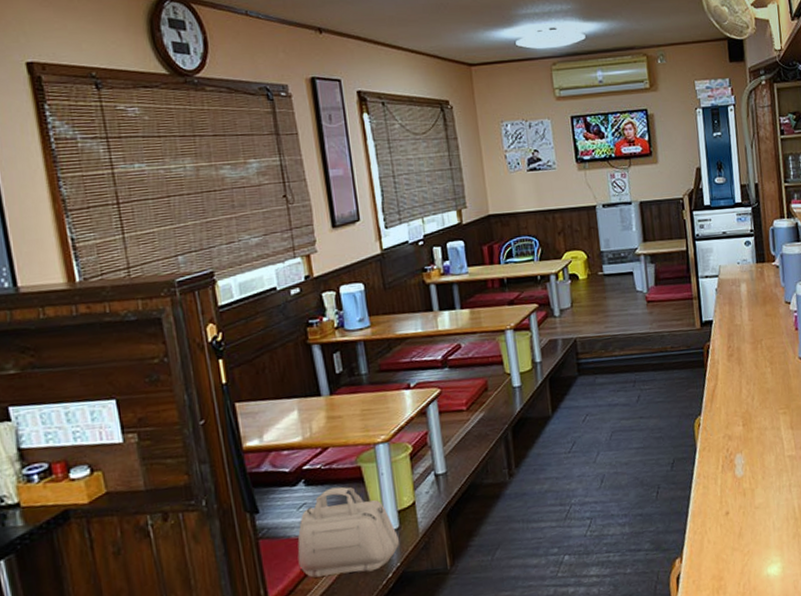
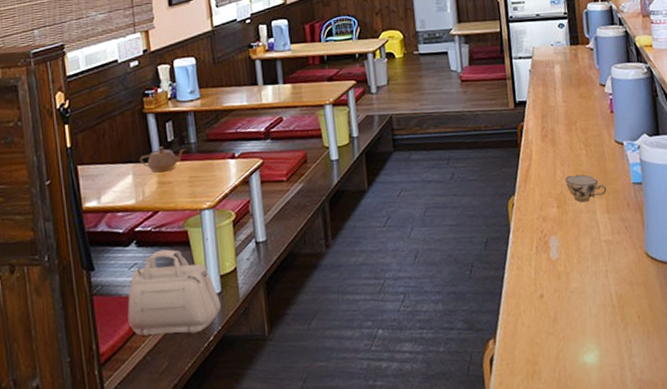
teapot: none [304,379,357,407] -> present [139,146,186,173]
teacup: none [750,392,791,420] -> present [565,174,607,202]

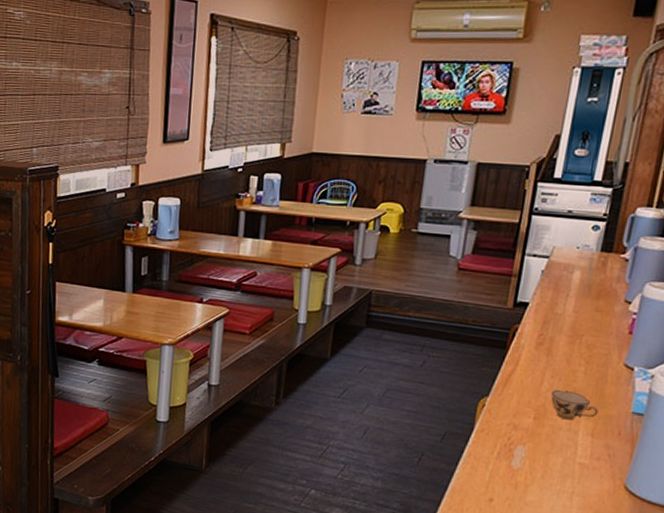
handbag: present [127,249,221,336] -> none [81,372,166,451]
teapot: present [139,146,186,173] -> none [112,278,157,303]

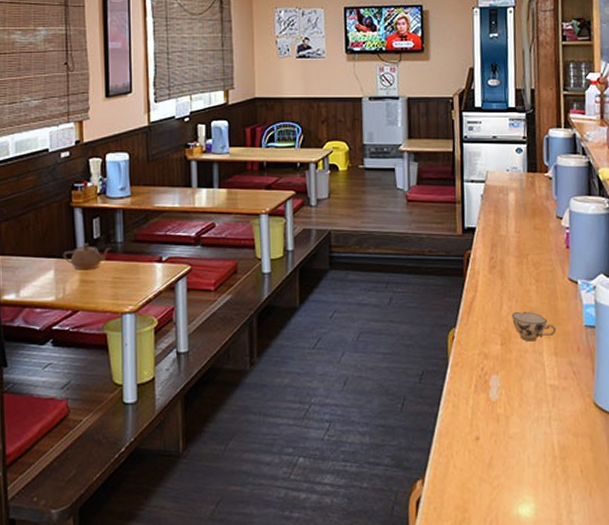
teapot: none [112,278,157,303] -> present [62,243,112,270]

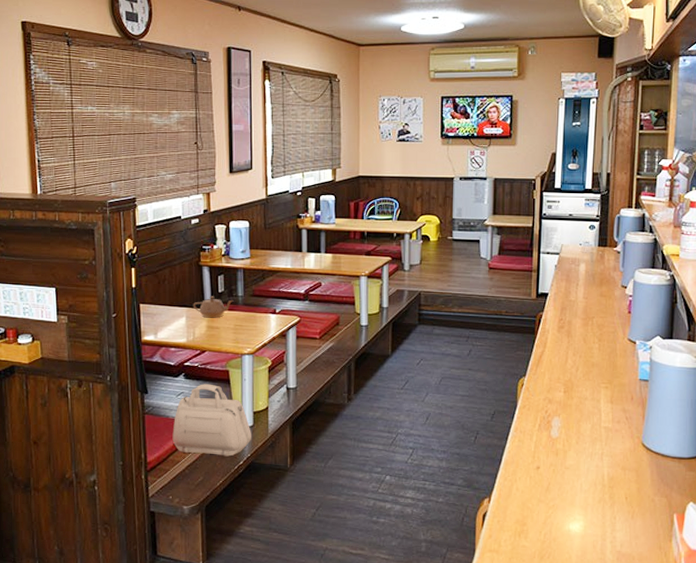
handbag: none [37,351,135,443] -> present [172,384,251,457]
teacup: present [512,311,556,342] -> none [575,365,614,391]

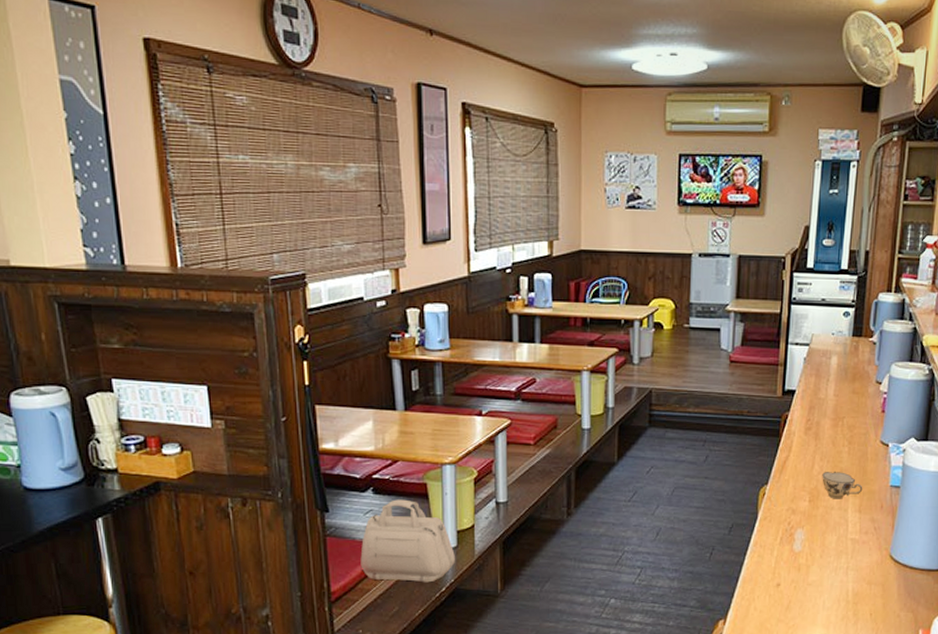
teapot: present [193,296,234,318] -> none [381,395,431,422]
teacup: none [575,365,614,391] -> present [822,471,863,499]

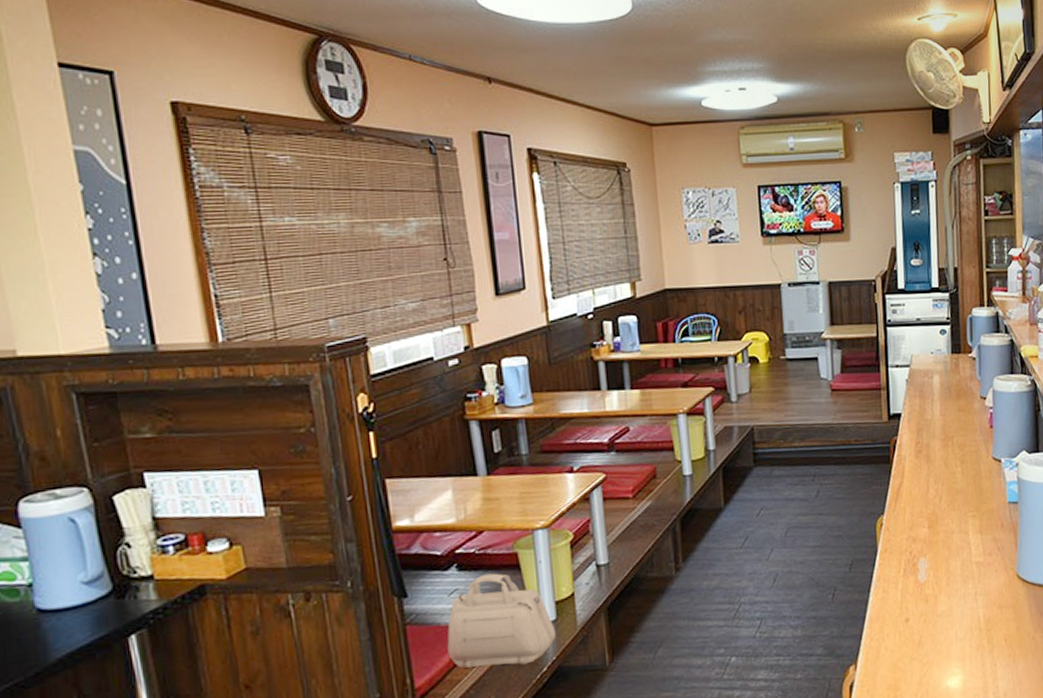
teacup: present [822,471,863,499] -> none [938,492,981,523]

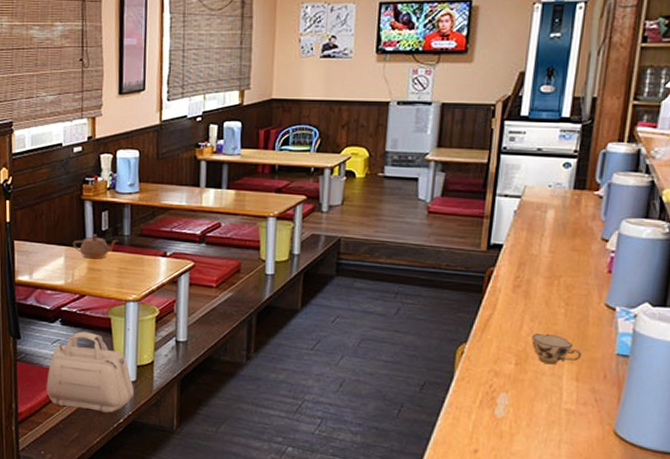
teapot: none [460,458,516,488] -> present [72,234,119,259]
teacup: none [938,492,981,523] -> present [531,333,582,365]

